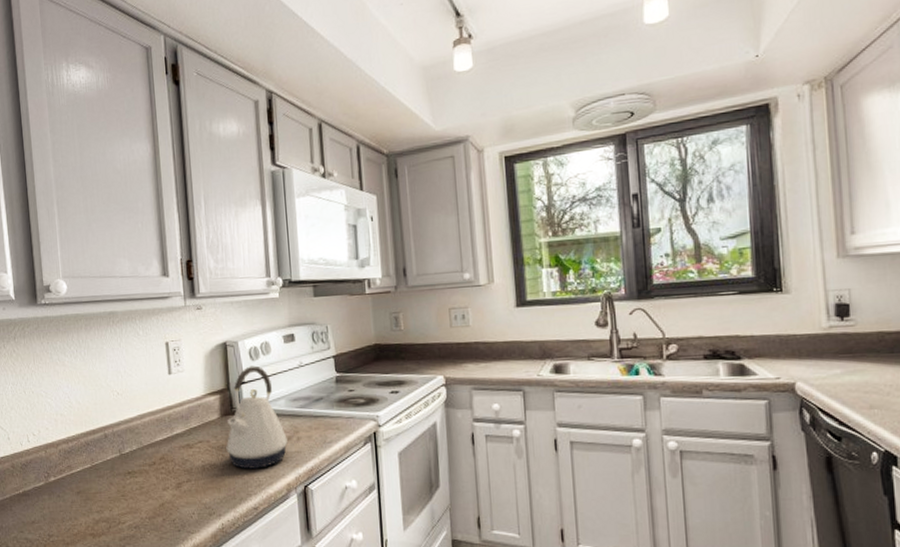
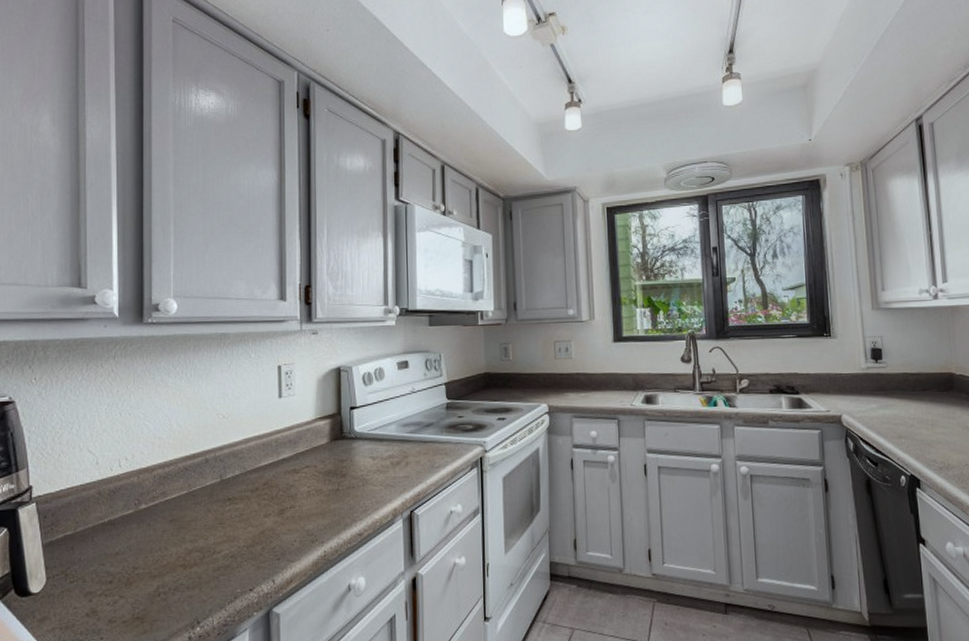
kettle: present [226,365,288,469] -> none [333,391,396,494]

